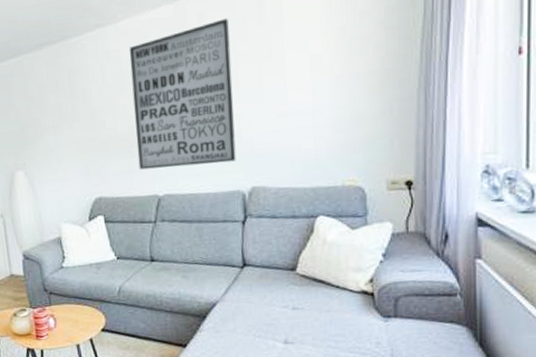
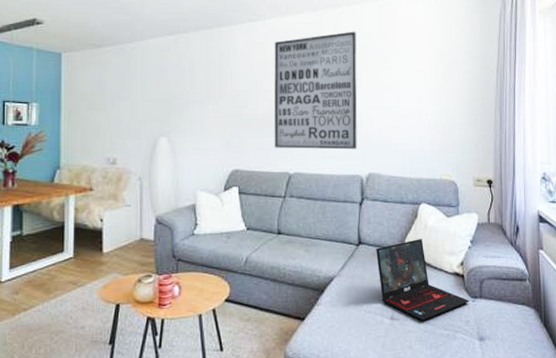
laptop: none [264,256,381,344] -> present [376,239,469,321]

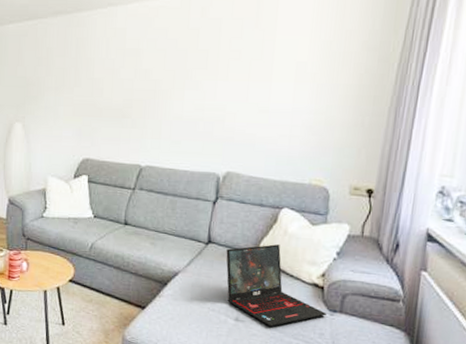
wall art: present [274,31,357,150] -> none [127,16,228,146]

